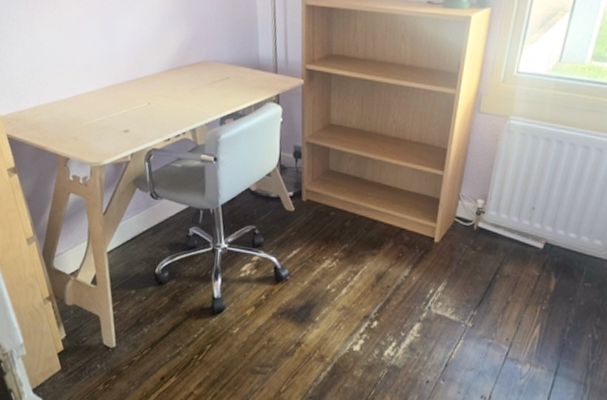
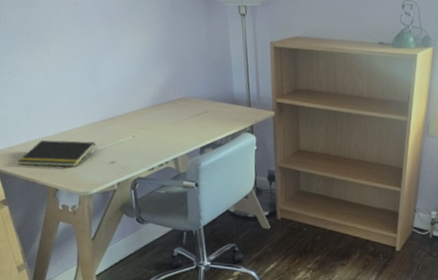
notepad: none [28,104,109,135] -> present [18,140,96,167]

